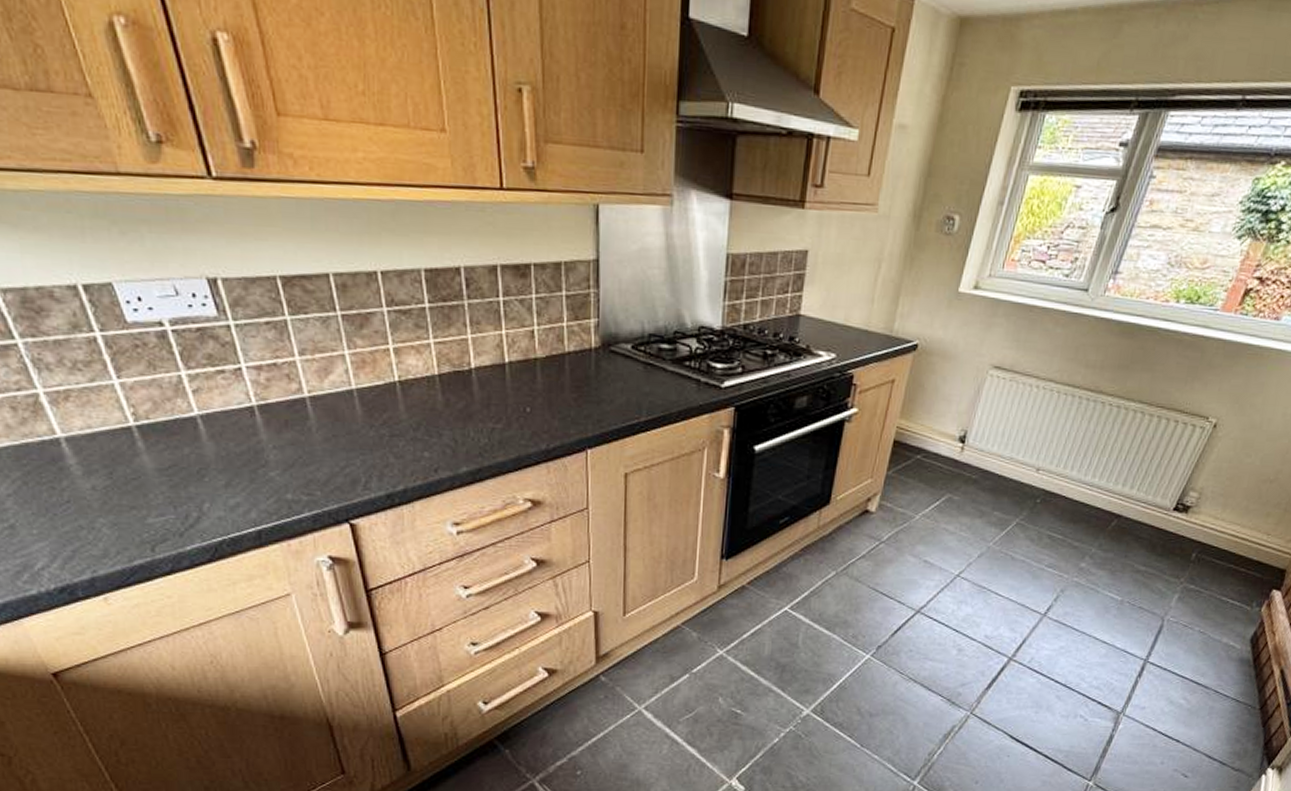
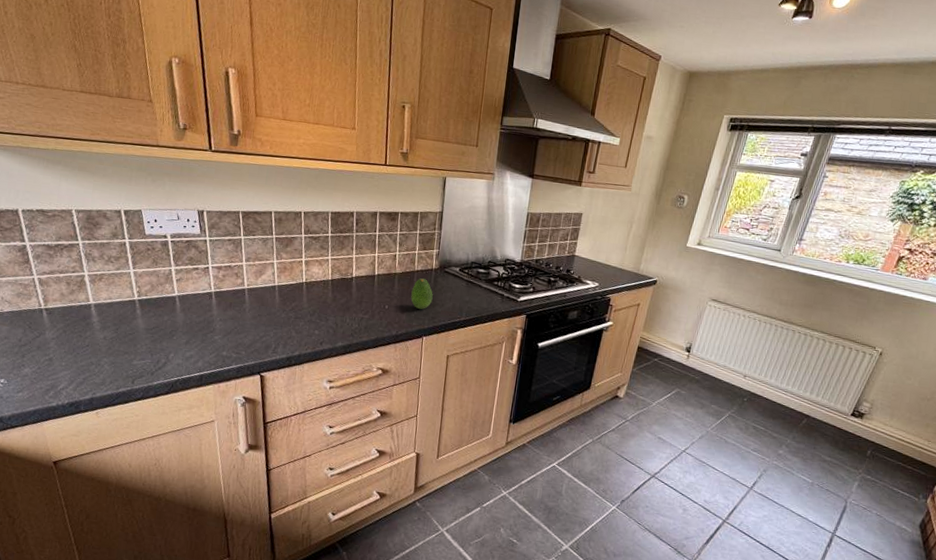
fruit: none [563,363,596,409] -> present [411,278,433,309]

